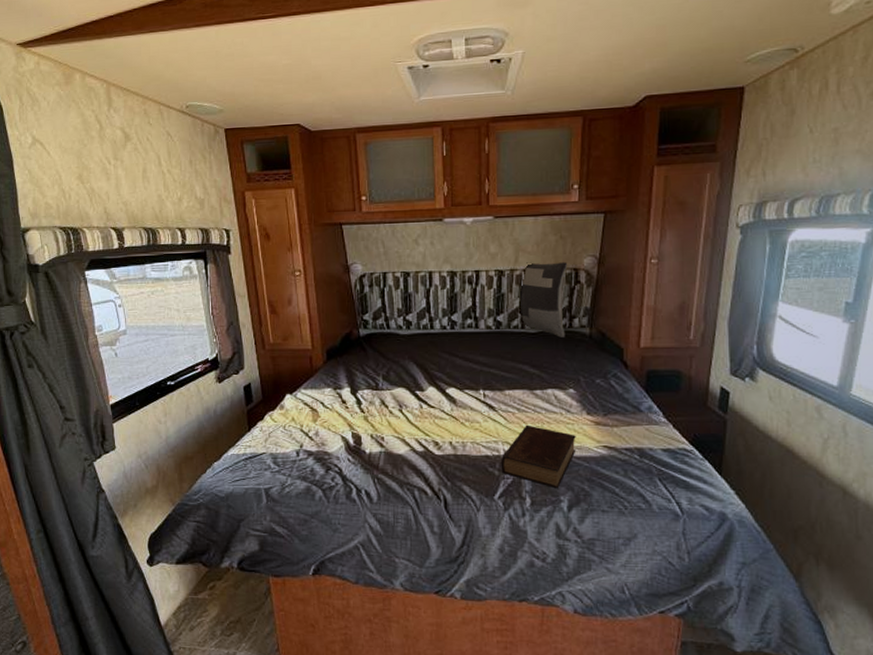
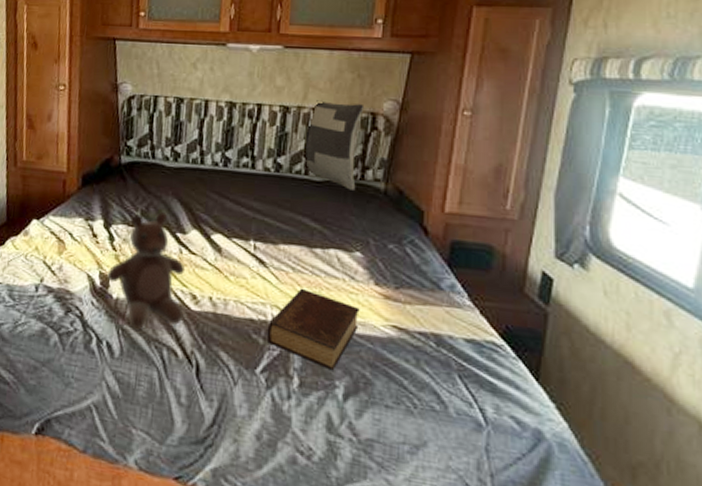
teddy bear: none [359,375,429,477] -> present [107,212,186,330]

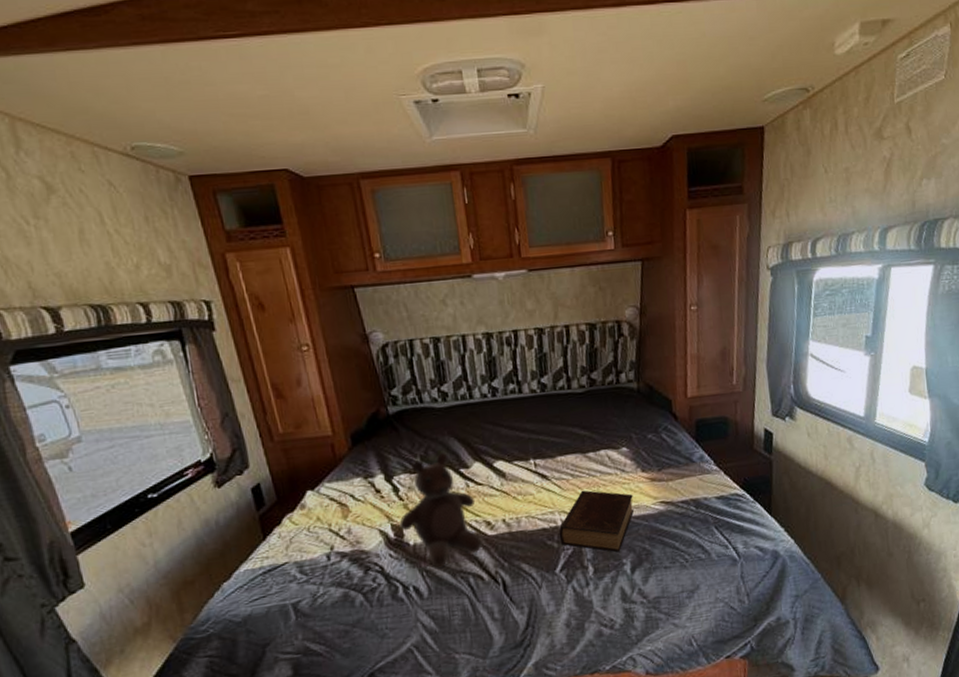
pillow: present [304,100,365,192] -> none [563,315,614,396]

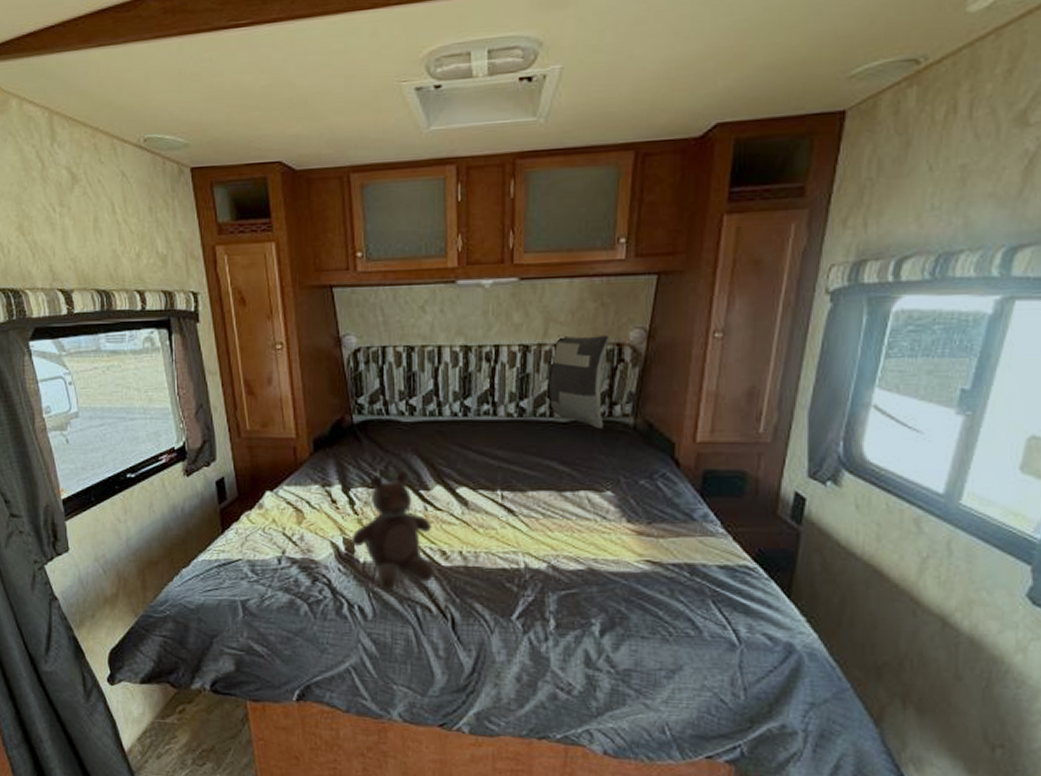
book: present [558,490,635,553] -> none [520,533,613,610]
pillow: none [563,315,614,396] -> present [548,335,610,430]

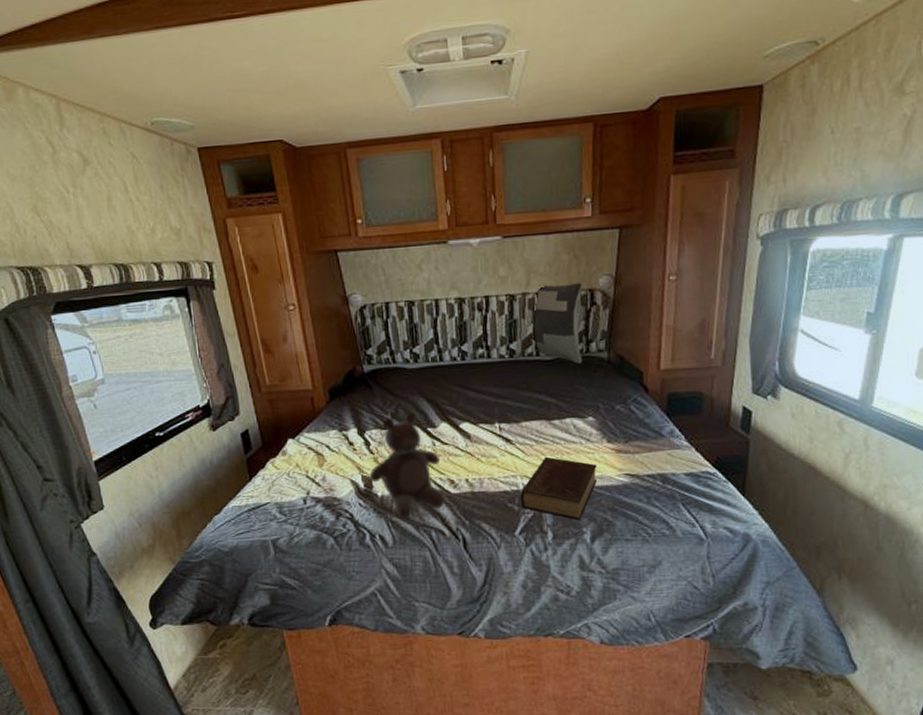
book: none [520,533,613,610] -> present [520,456,598,521]

